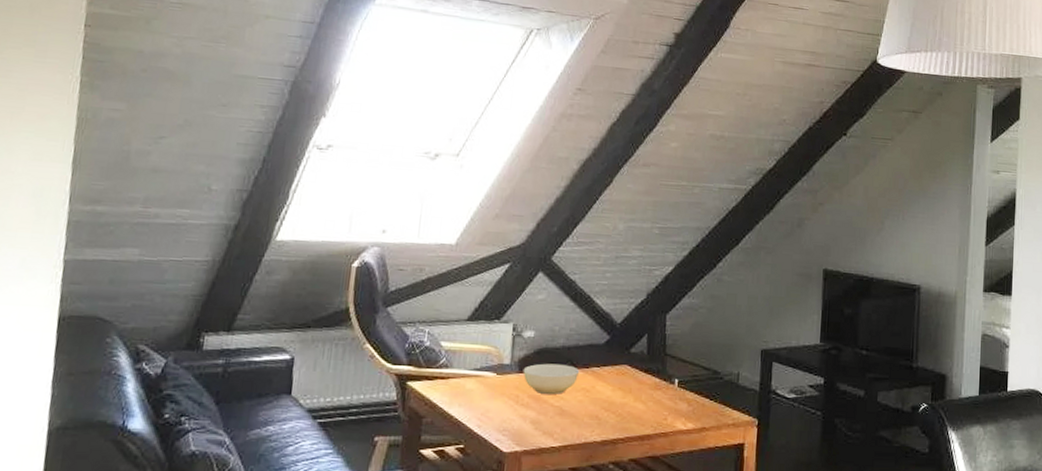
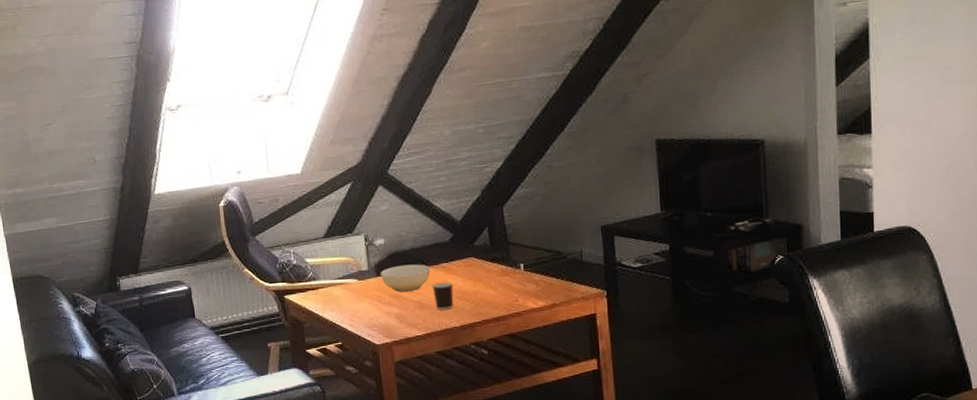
mug: none [577,388,601,421] -> present [432,282,454,310]
books: none [877,364,922,418] -> present [727,218,776,273]

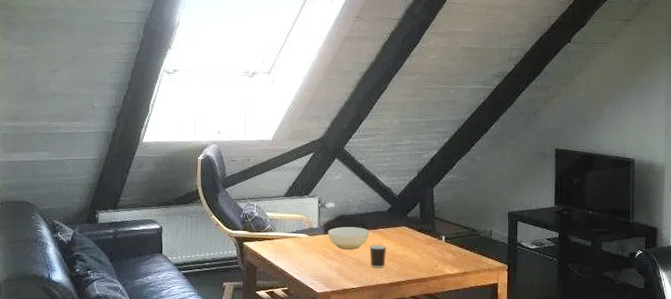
books: present [727,218,776,273] -> none [601,220,637,262]

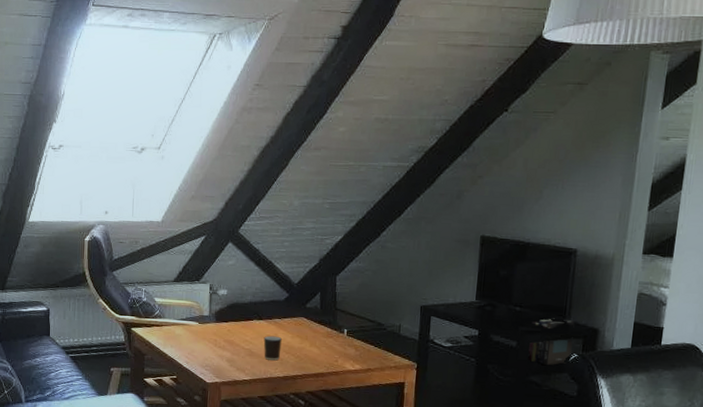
bowl: present [327,227,370,250] -> none [219,315,265,340]
books: none [601,220,637,262] -> present [528,319,575,366]

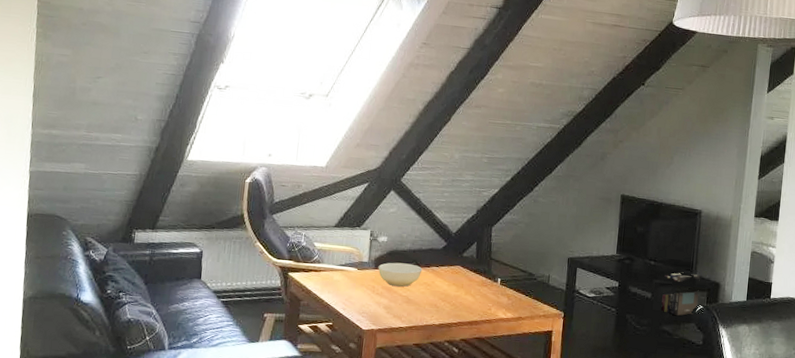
bowl: none [219,315,265,340] -> present [378,262,423,287]
mug: present [263,335,282,361] -> none [420,283,439,308]

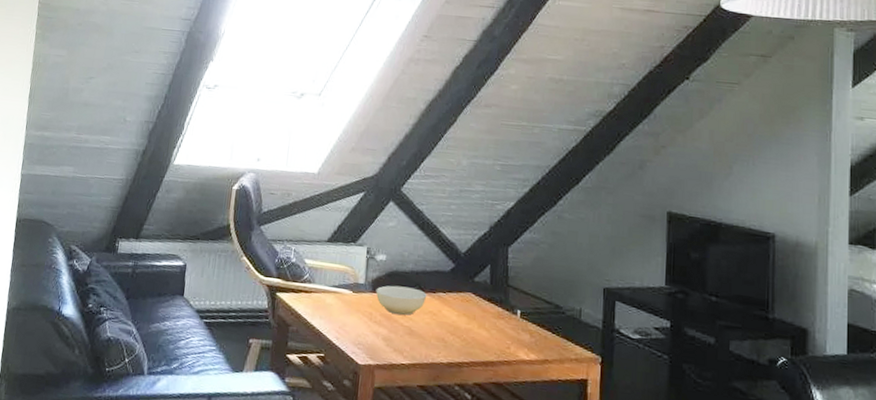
books: present [661,273,700,316] -> none [729,313,780,370]

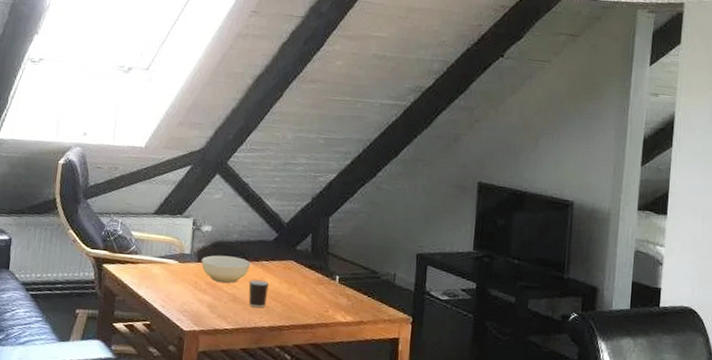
mug: none [425,312,447,343] -> present [248,279,269,308]

